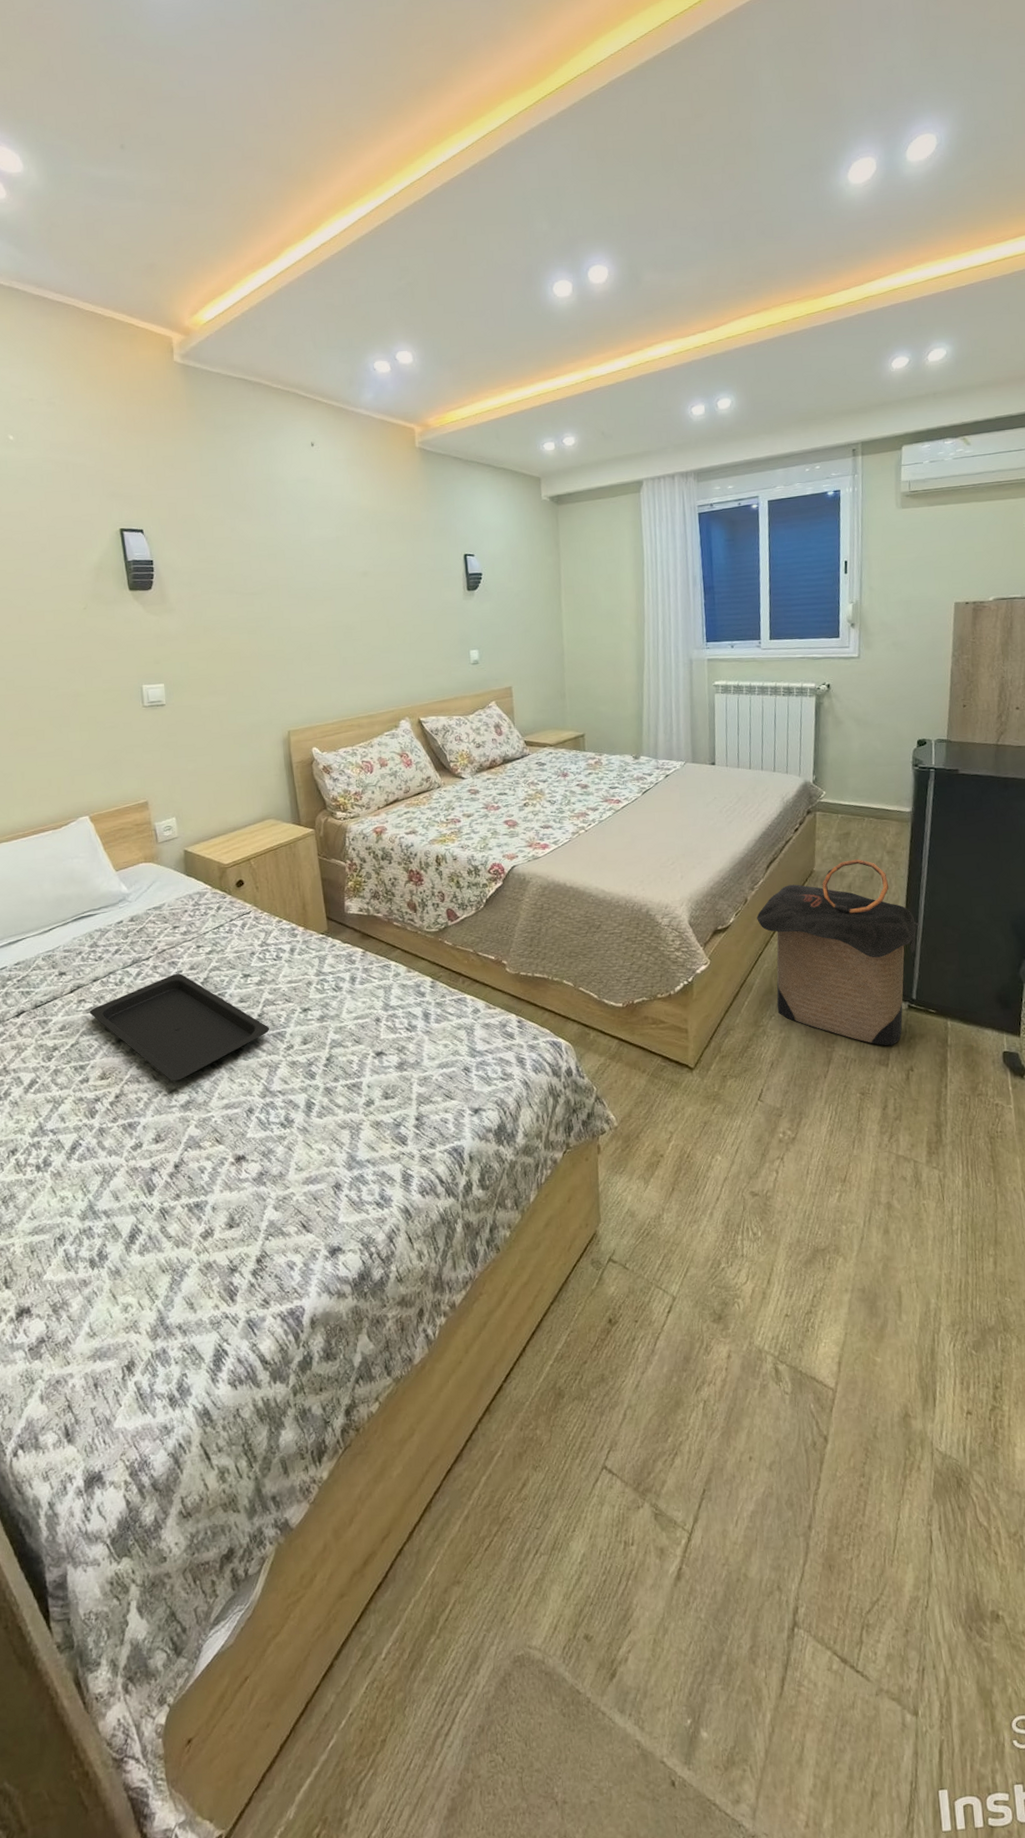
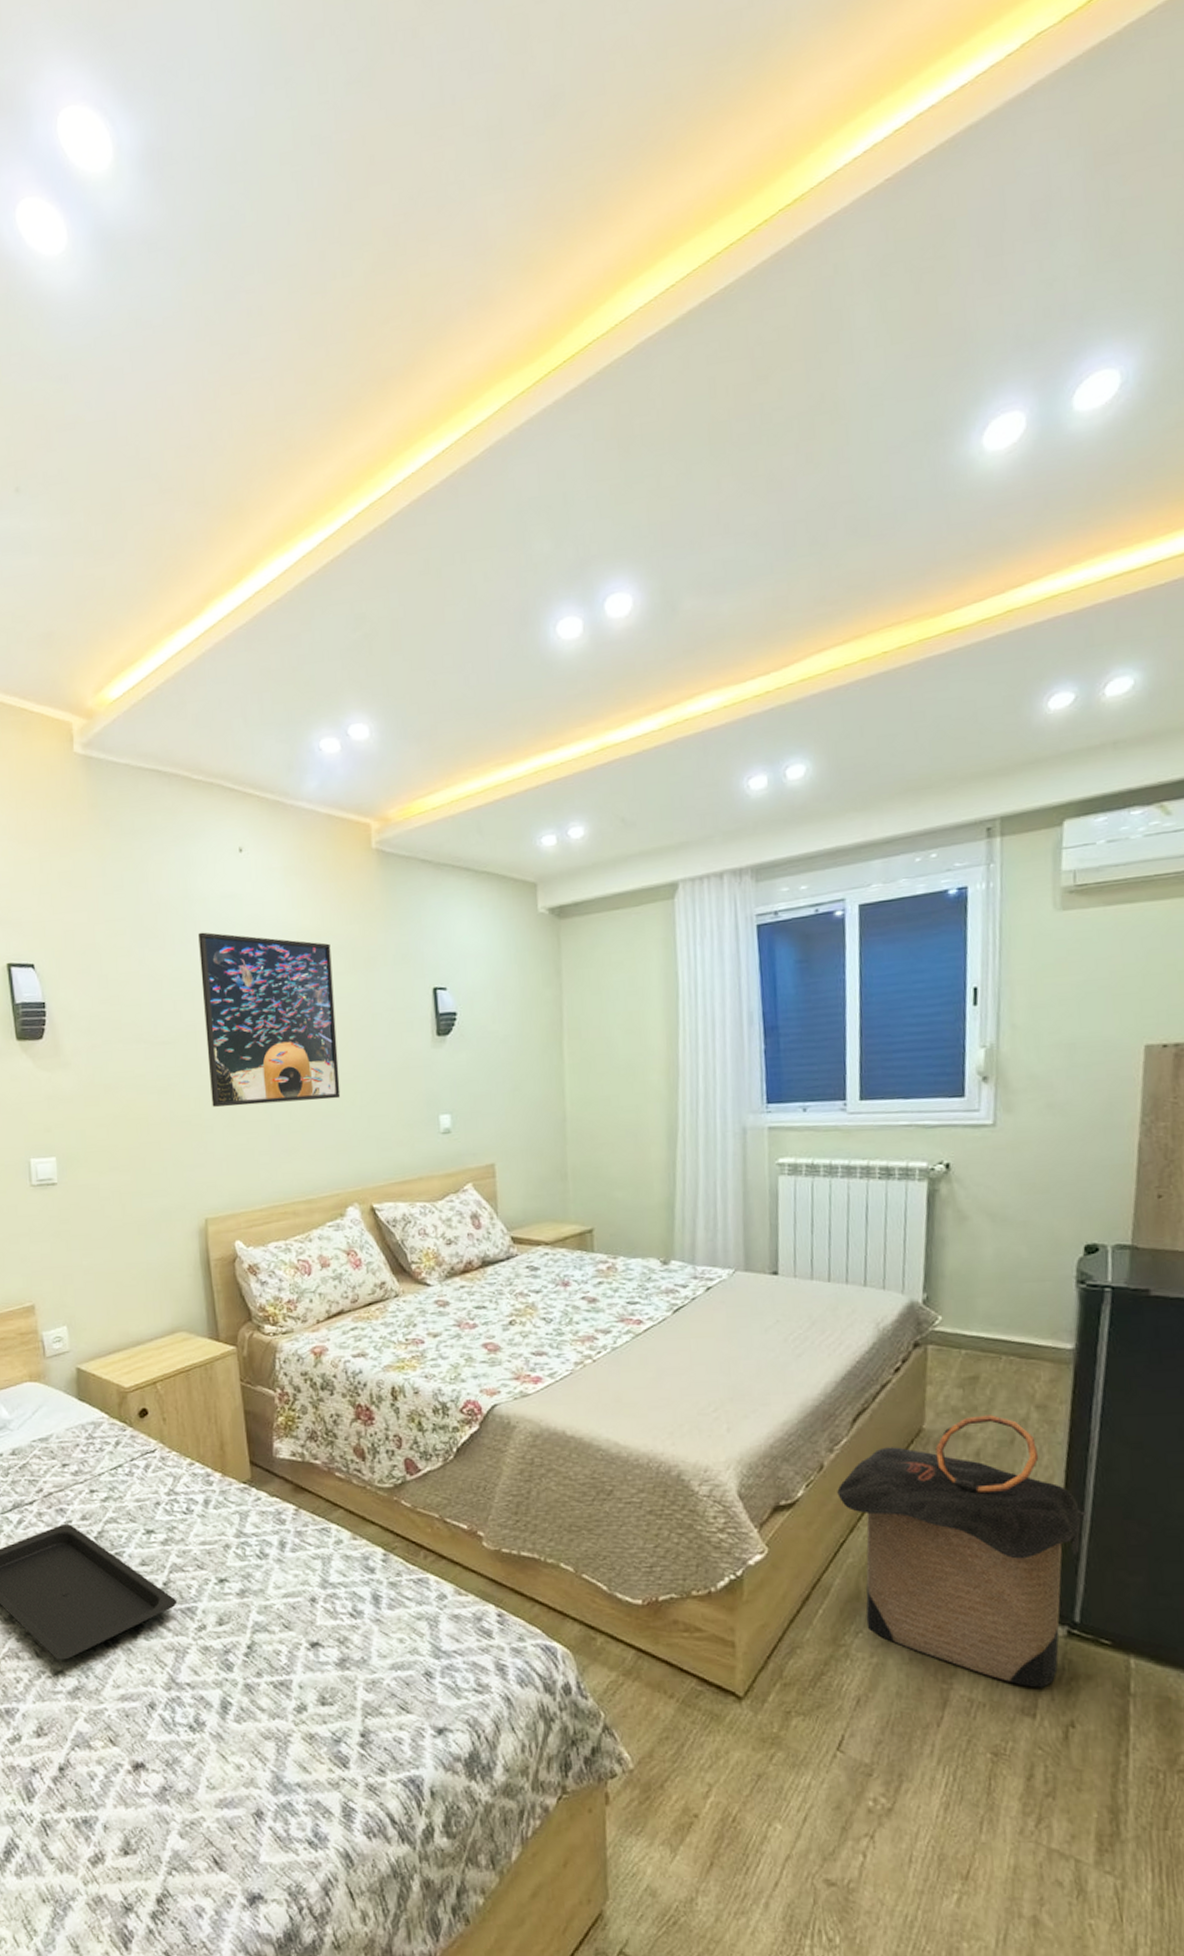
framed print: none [279,507,394,644] -> present [198,932,341,1107]

